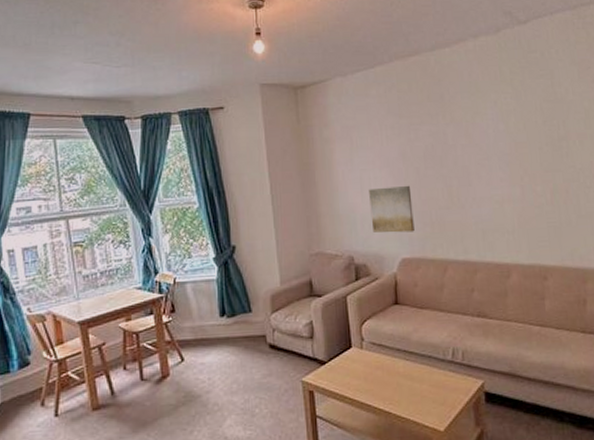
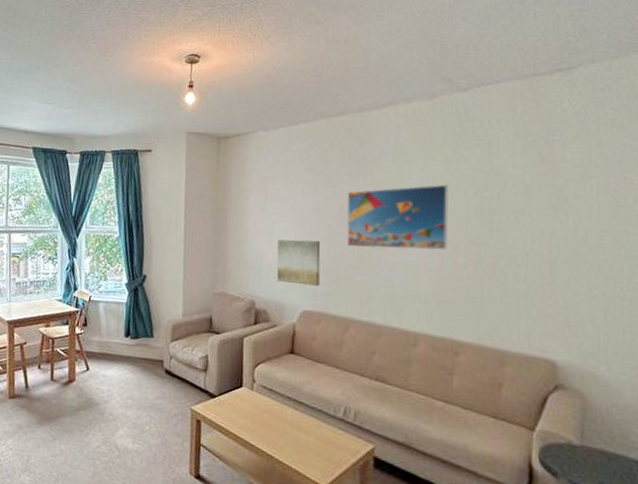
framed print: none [431,116,526,188] -> present [346,184,450,251]

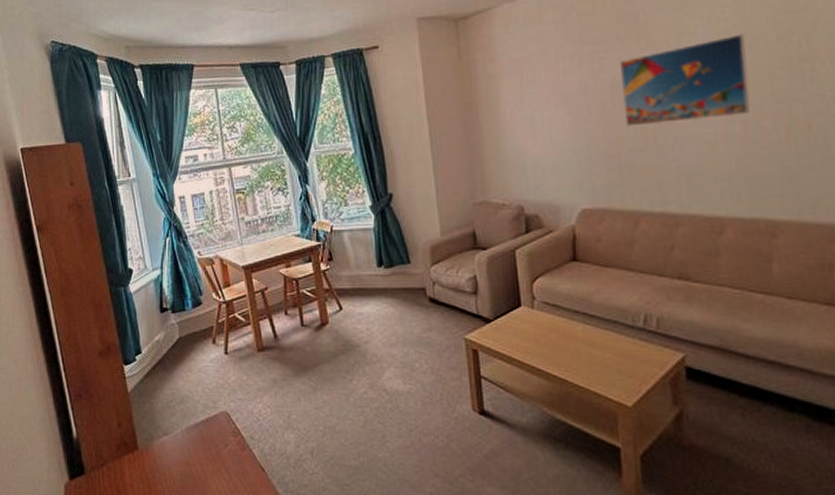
wall art: present [276,239,321,286] -> none [542,124,598,180]

